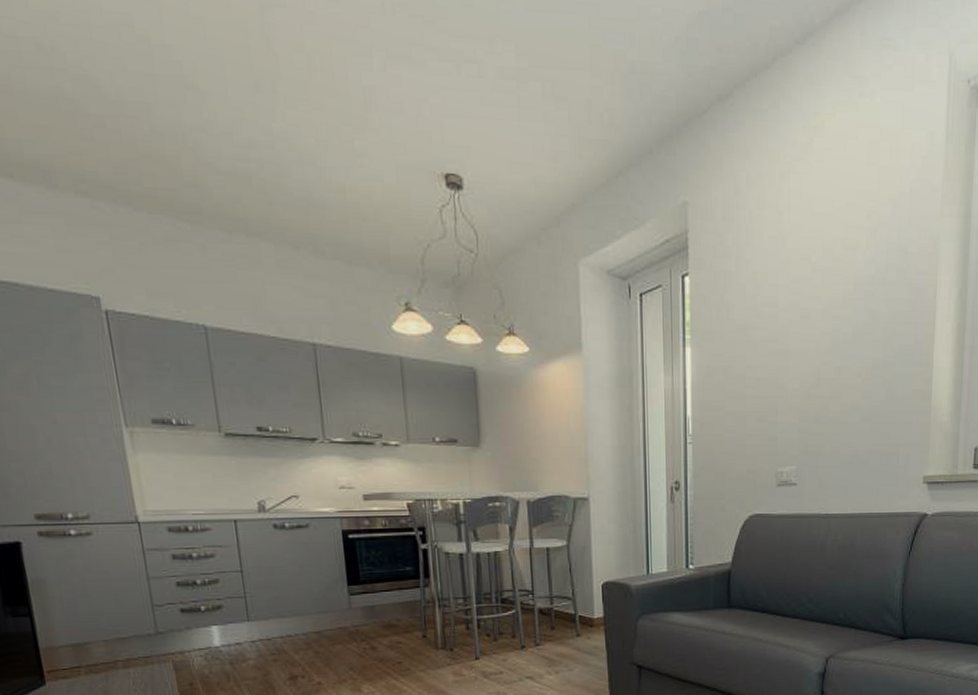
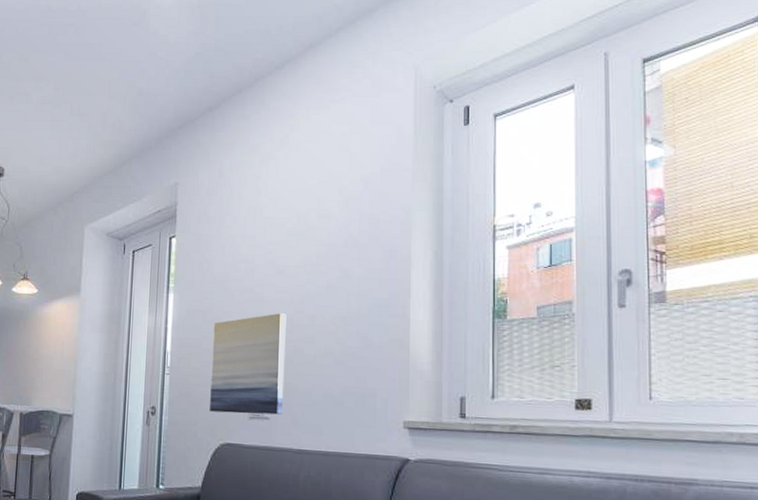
wall art: none [736,366,812,482] -> present [210,313,286,415]

